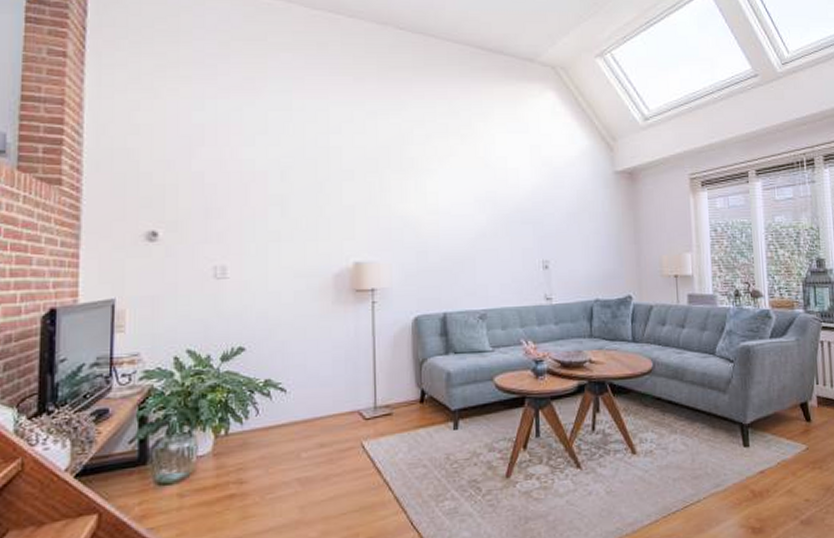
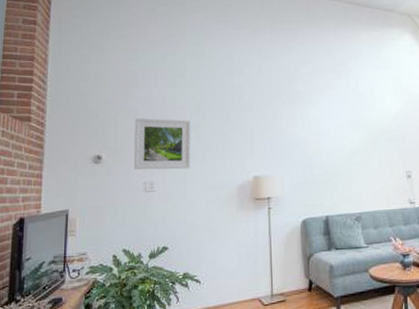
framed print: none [201,185,274,252] -> present [134,118,191,170]

